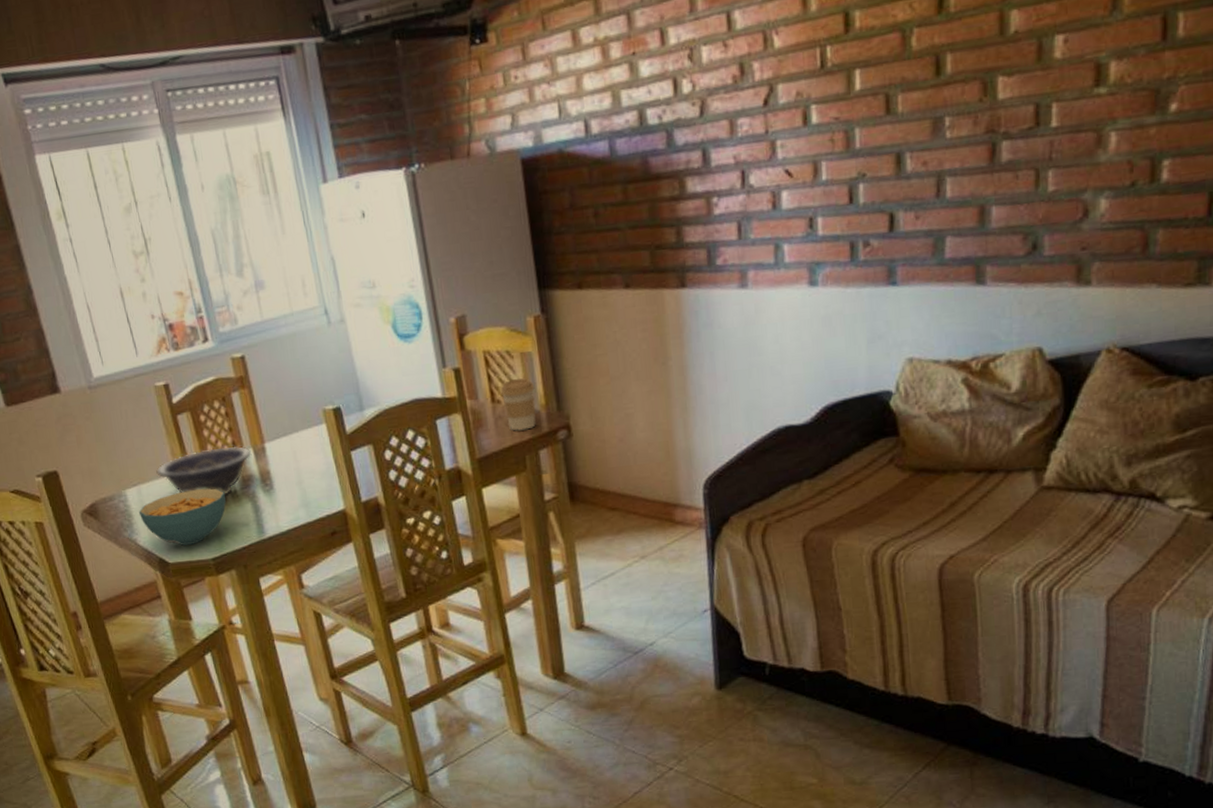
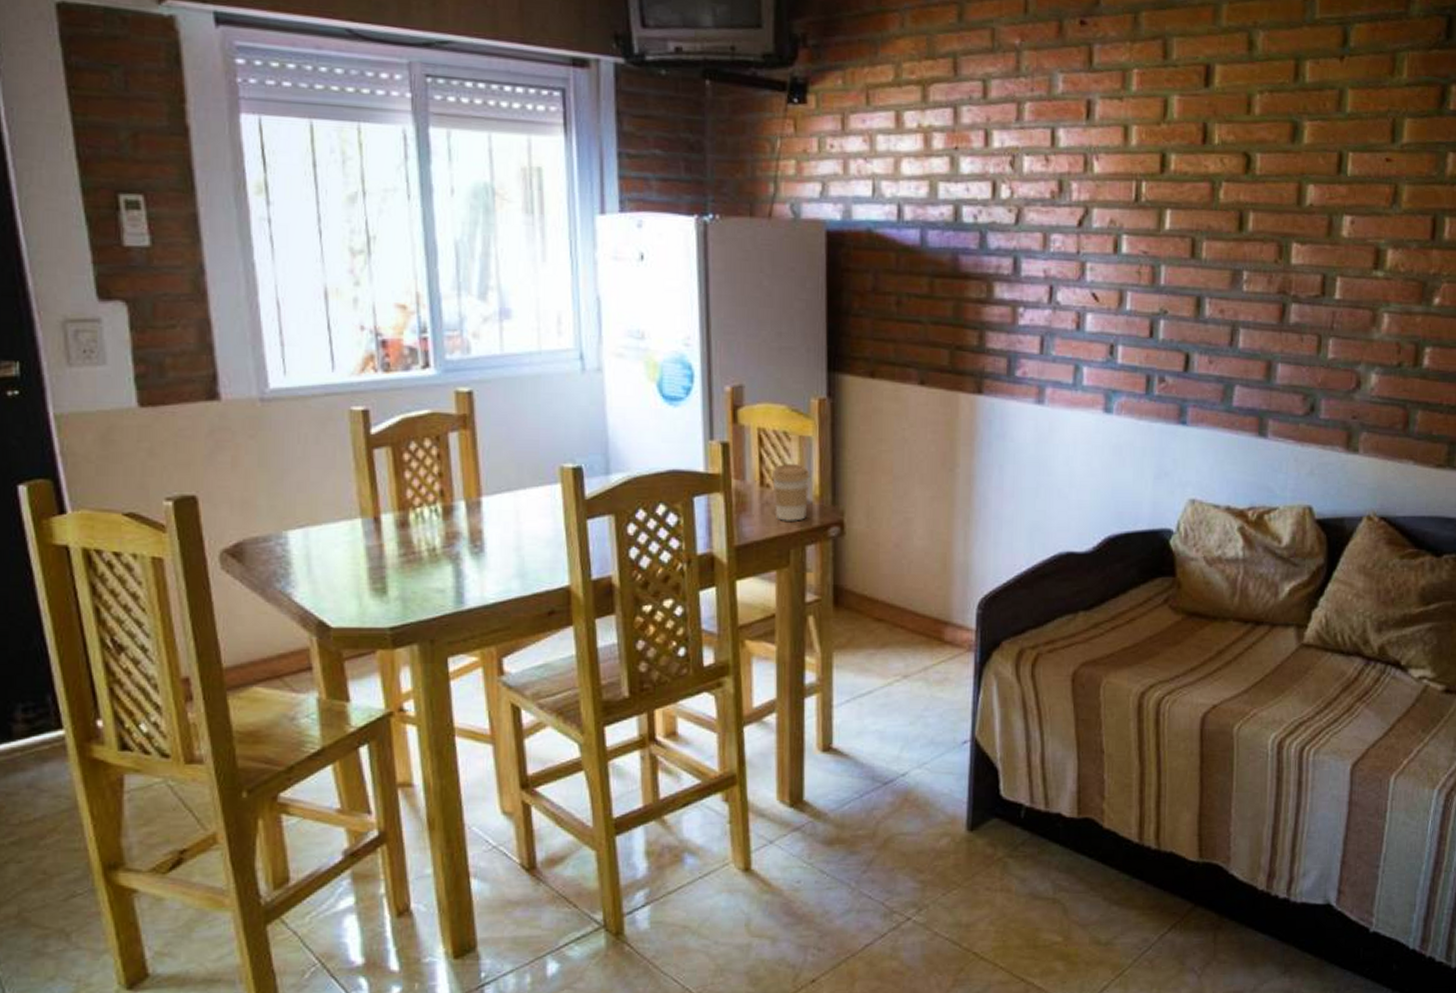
cereal bowl: present [138,488,226,546] -> none [300,540,420,608]
decorative bowl: present [156,446,251,496] -> none [334,494,462,553]

